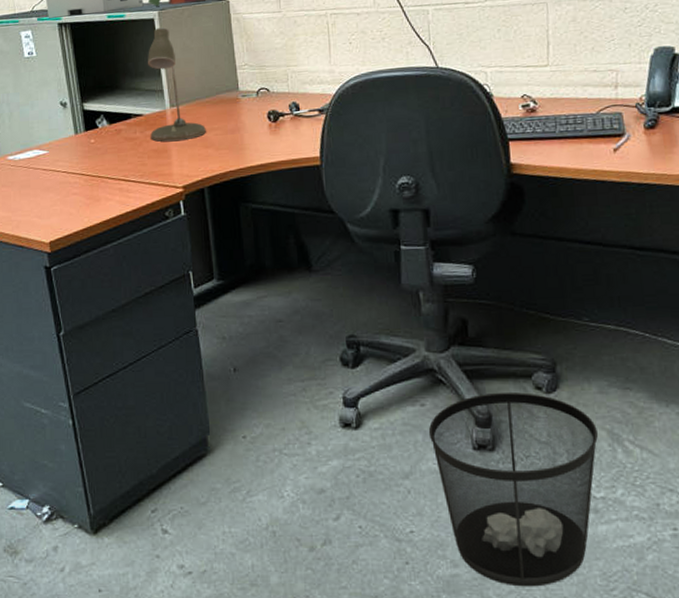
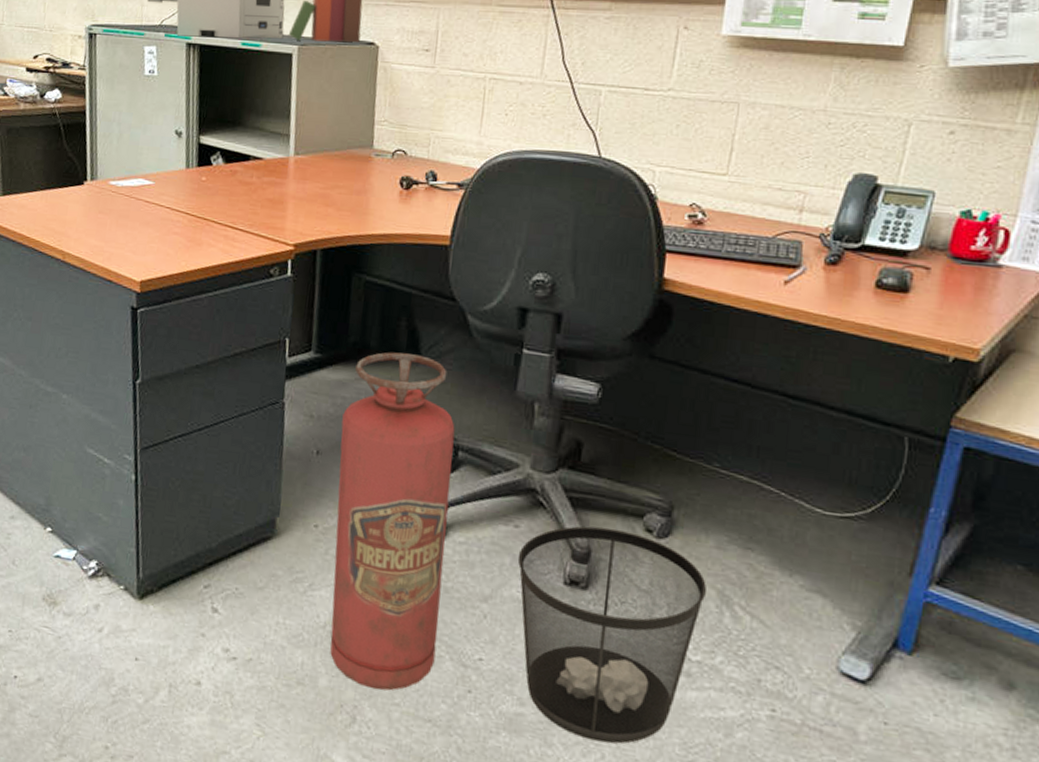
desk lamp: present [148,27,206,142] -> none [267,64,330,194]
fire extinguisher: none [252,266,371,578] -> present [330,352,455,691]

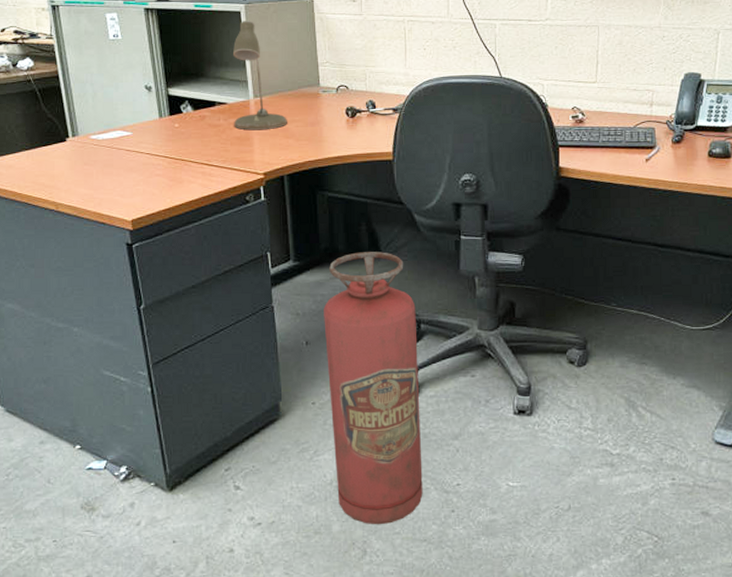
desk lamp: none [267,64,330,194] -> present [233,20,287,131]
waste bin: present [517,526,706,744] -> none [477,365,617,529]

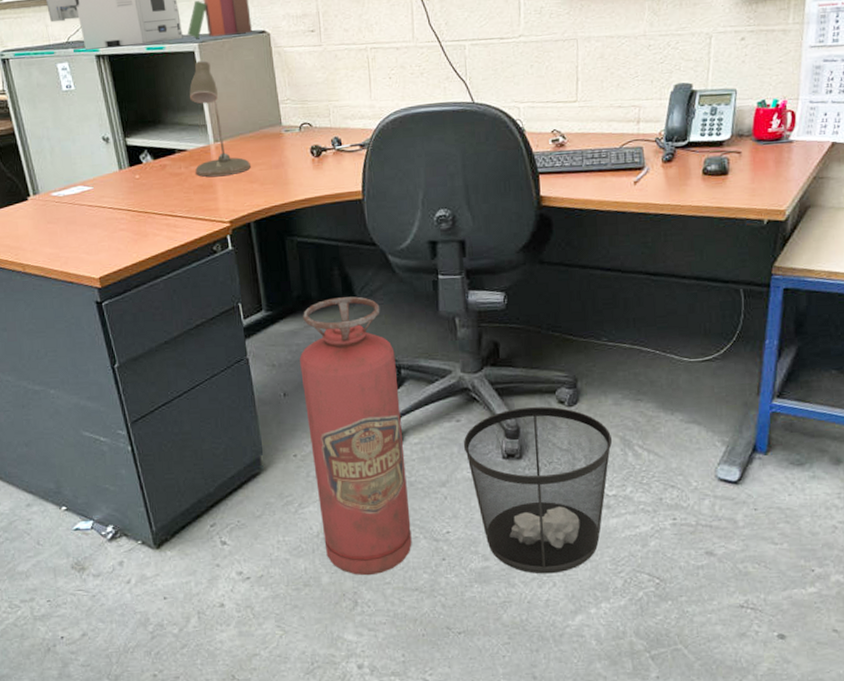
waste bin: none [477,365,617,529] -> present [463,406,612,574]

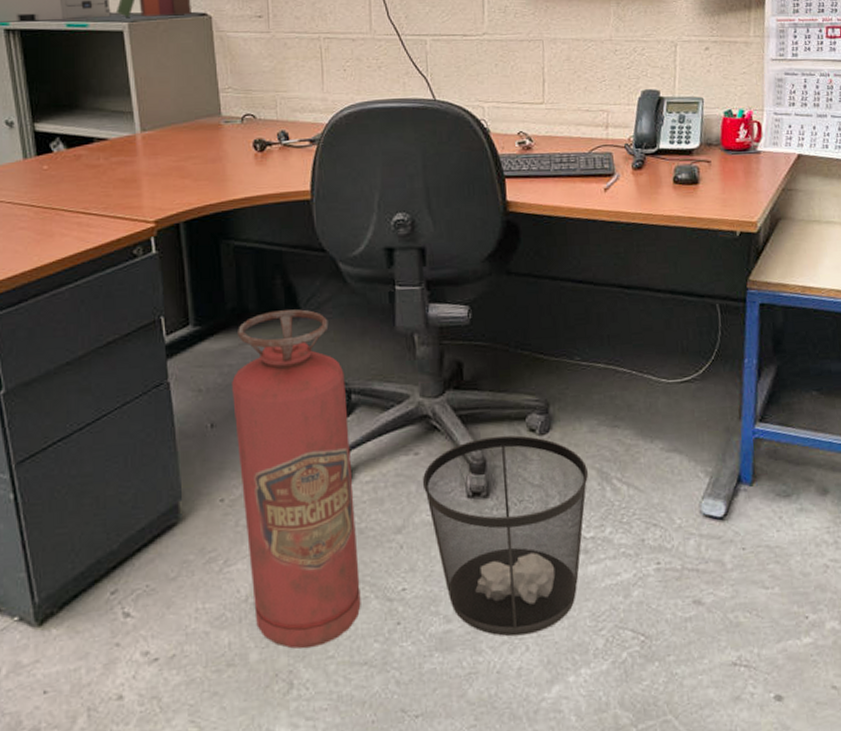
desk lamp: present [189,59,251,177] -> none [115,40,183,170]

